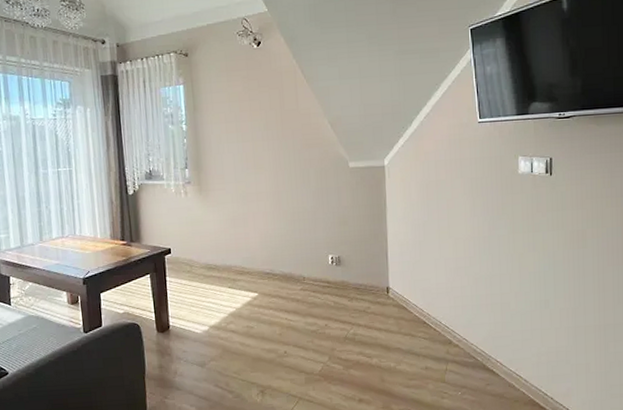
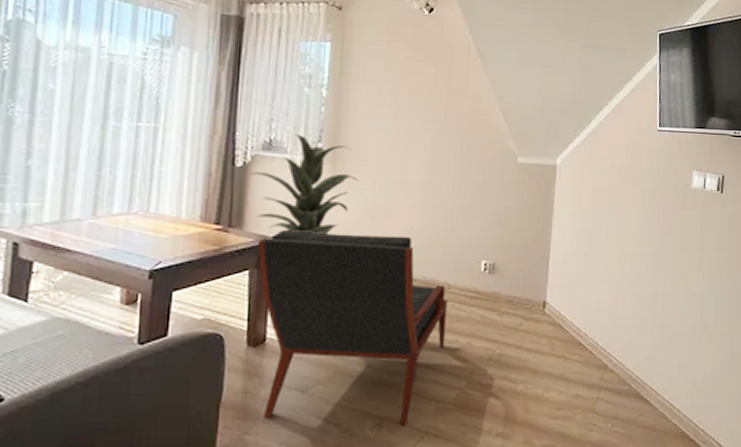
indoor plant: none [138,164,221,249] -> present [248,134,360,239]
armchair: none [153,239,307,393] -> present [258,230,448,426]

